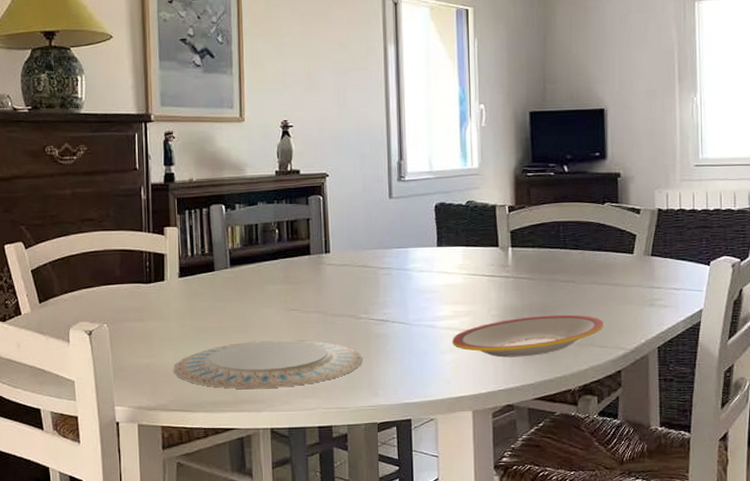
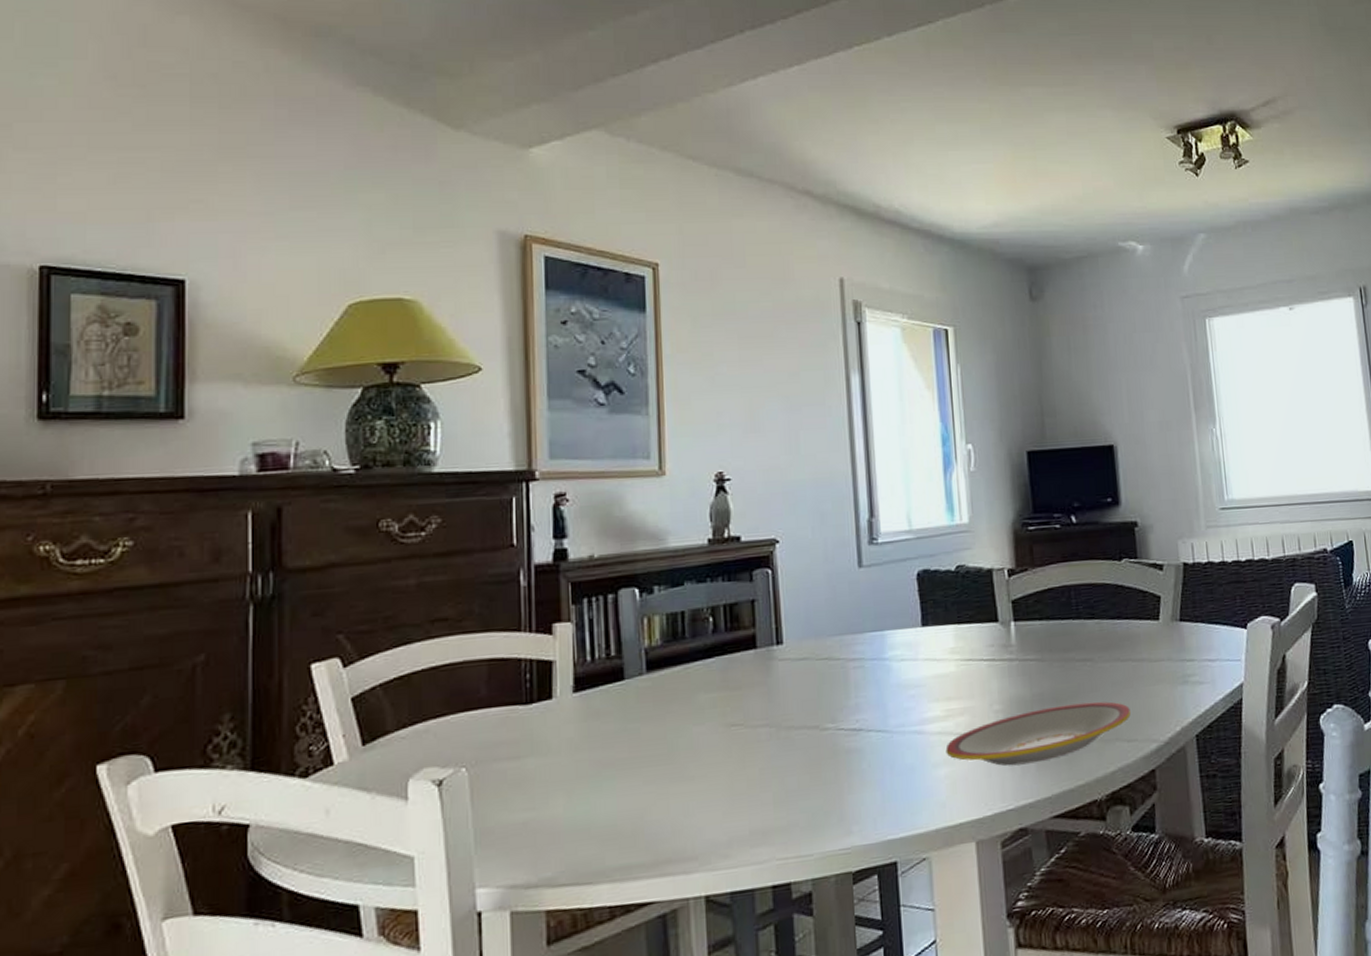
plate: present [173,340,363,389] -> none [564,765,830,846]

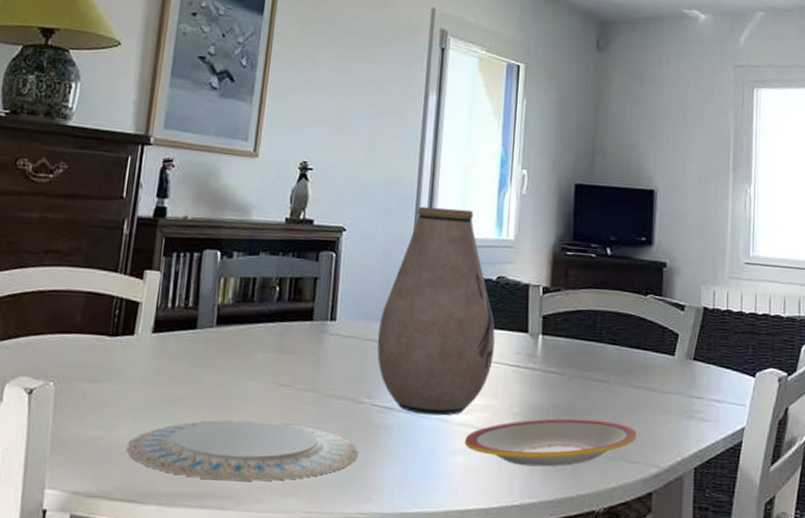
plate: none [564,765,830,846] -> present [126,420,359,482]
vase: none [832,497,965,730] -> present [377,207,495,416]

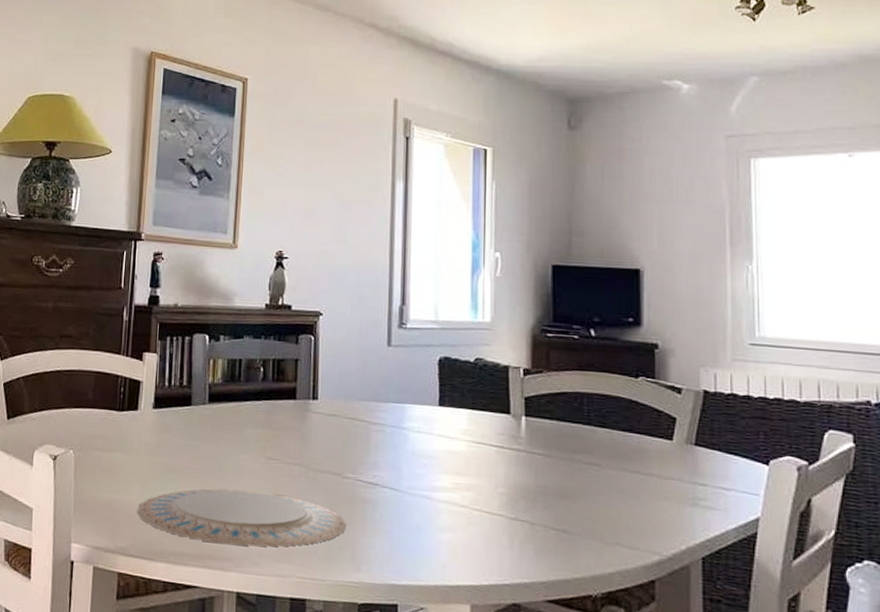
vase: present [377,207,495,416] -> none [358,291,476,493]
plate: present [464,418,637,467] -> none [450,500,634,548]

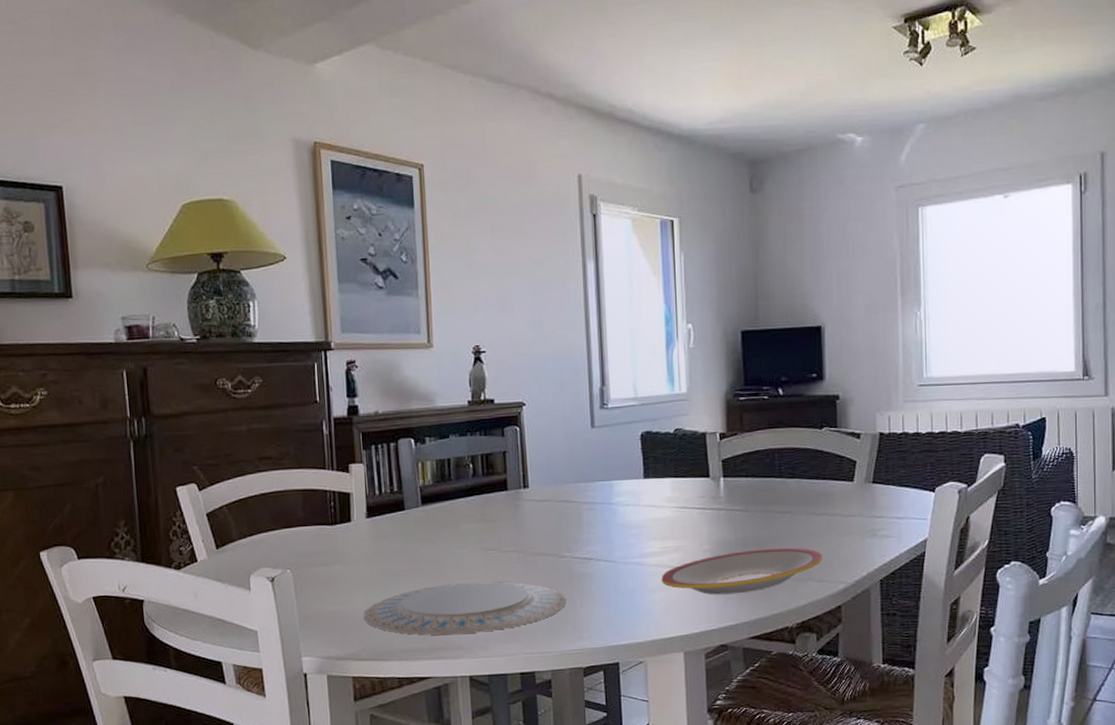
plate: none [450,500,634,548] -> present [661,547,822,595]

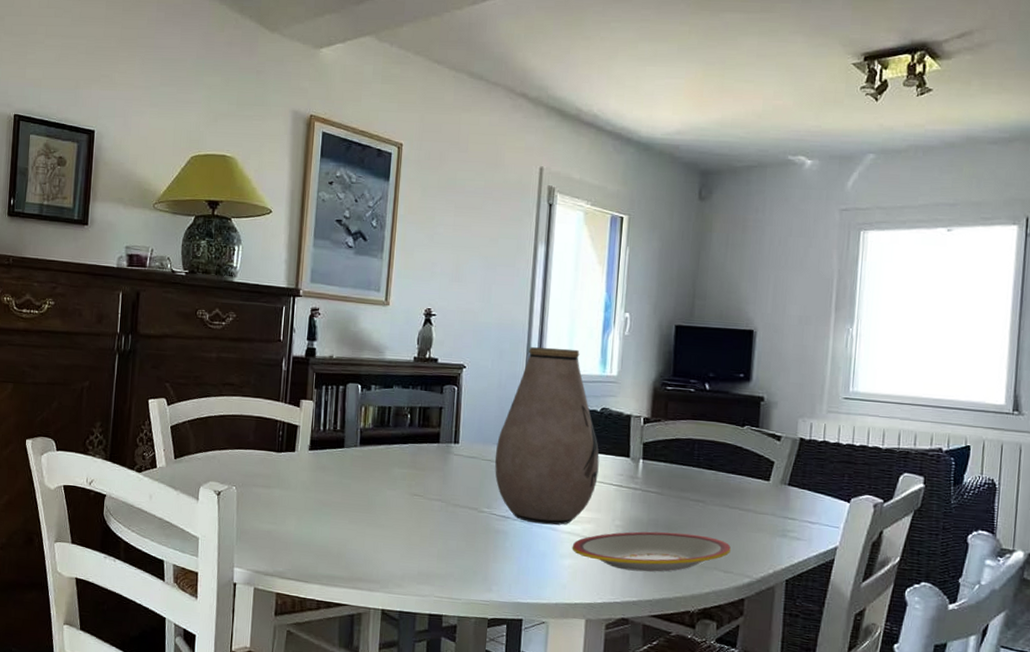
plate: present [363,581,566,635] -> none [293,521,480,571]
vase: none [568,370,679,561] -> present [494,347,600,525]

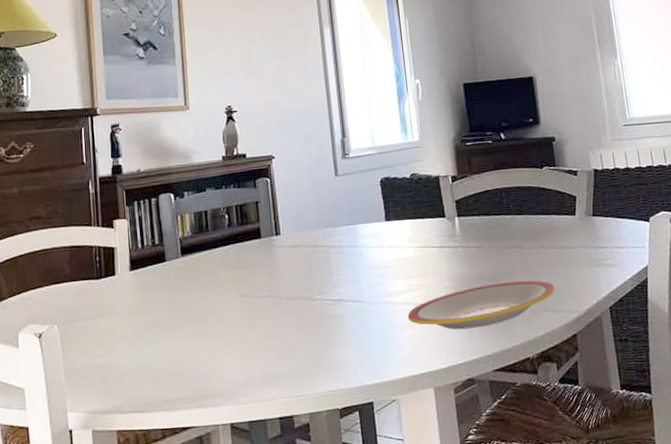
vase: present [494,347,600,525] -> none [317,121,420,301]

